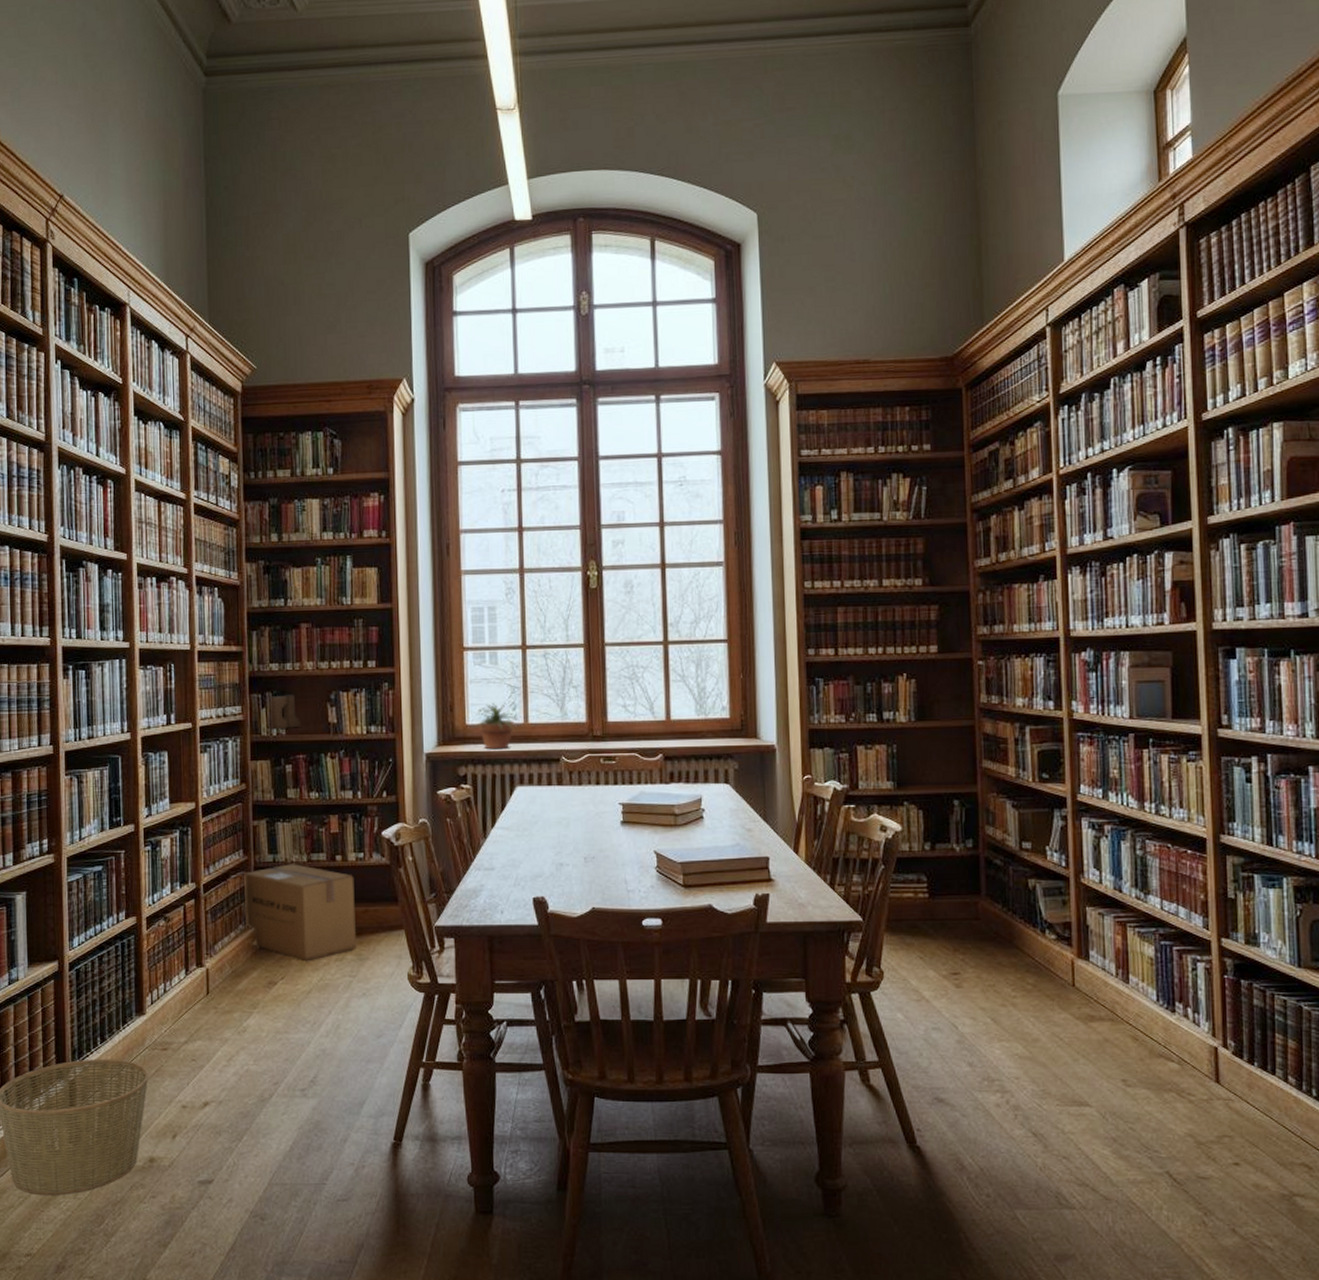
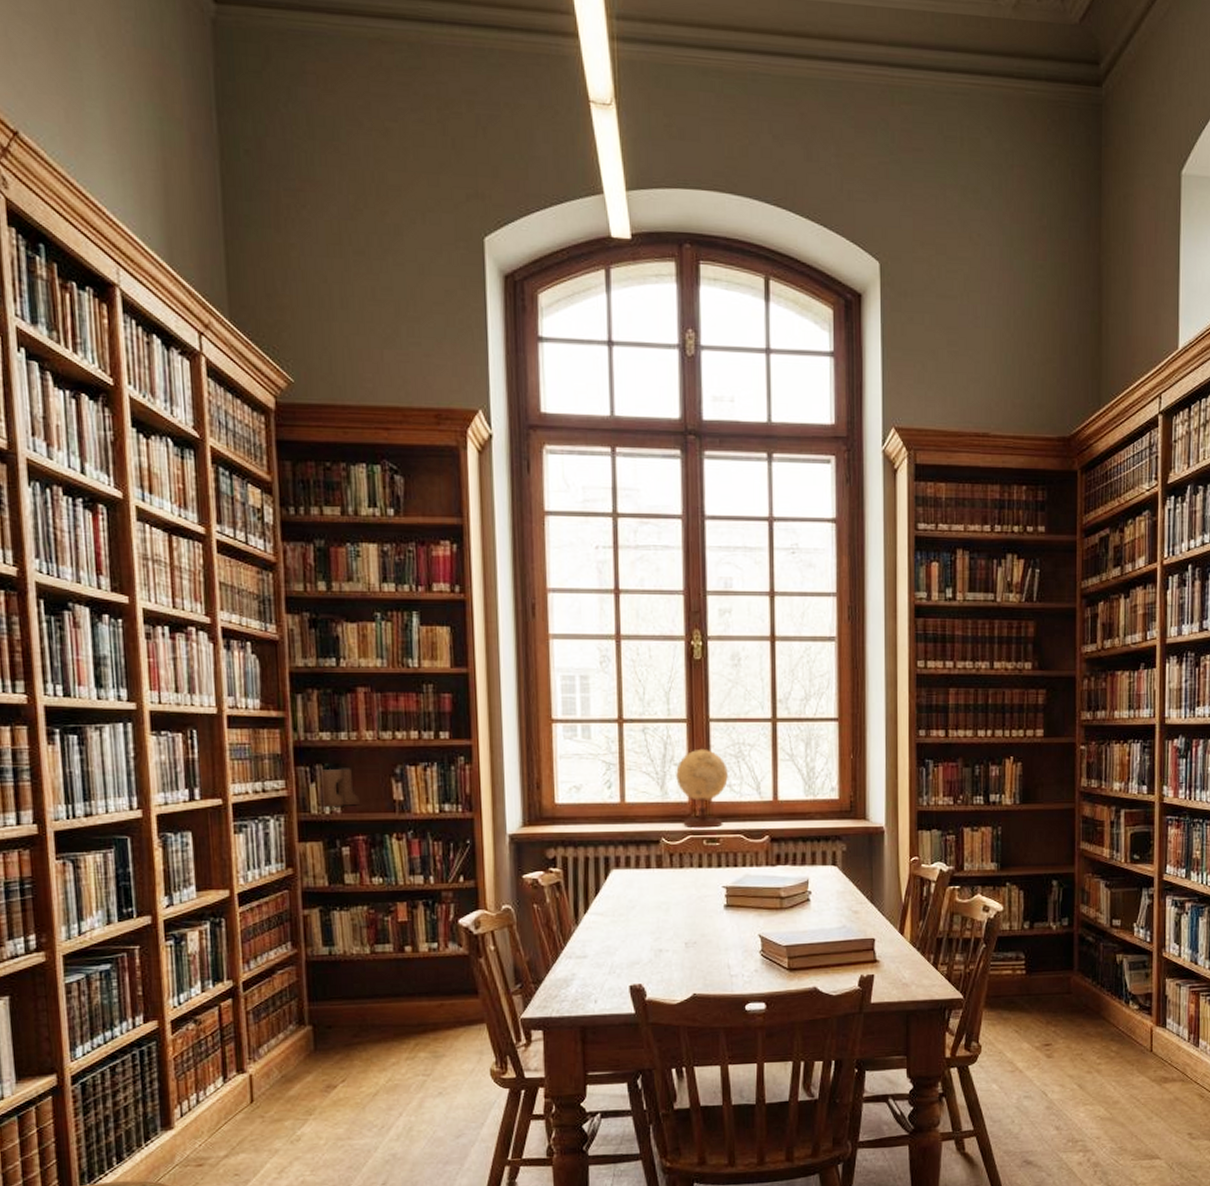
box: present [244,864,356,962] -> none [293,956,430,1062]
potted plant: present [473,700,517,750] -> none [563,778,613,831]
globe: none [573,666,623,747] -> present [675,743,728,828]

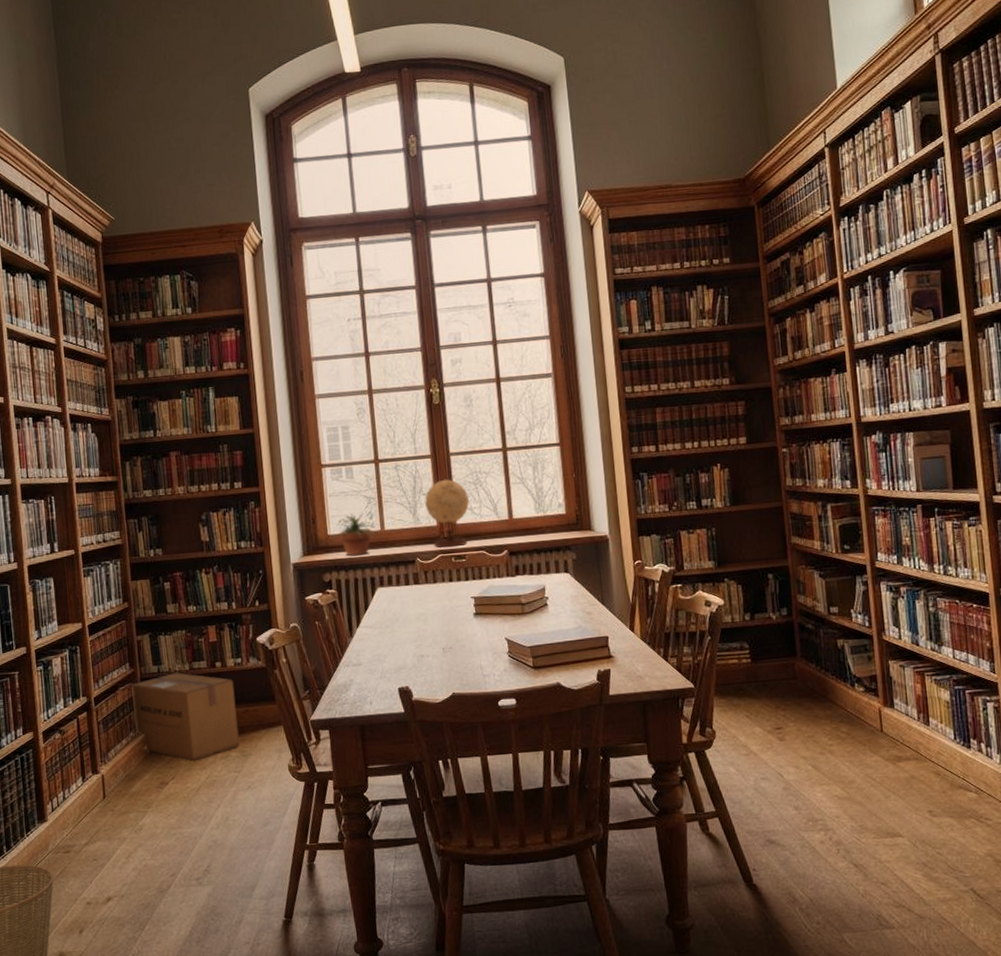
box: none [293,956,430,1062] -> present [131,673,240,762]
bookend: present [320,768,359,808] -> none [145,517,176,552]
potted plant: none [563,778,613,831] -> present [334,511,375,556]

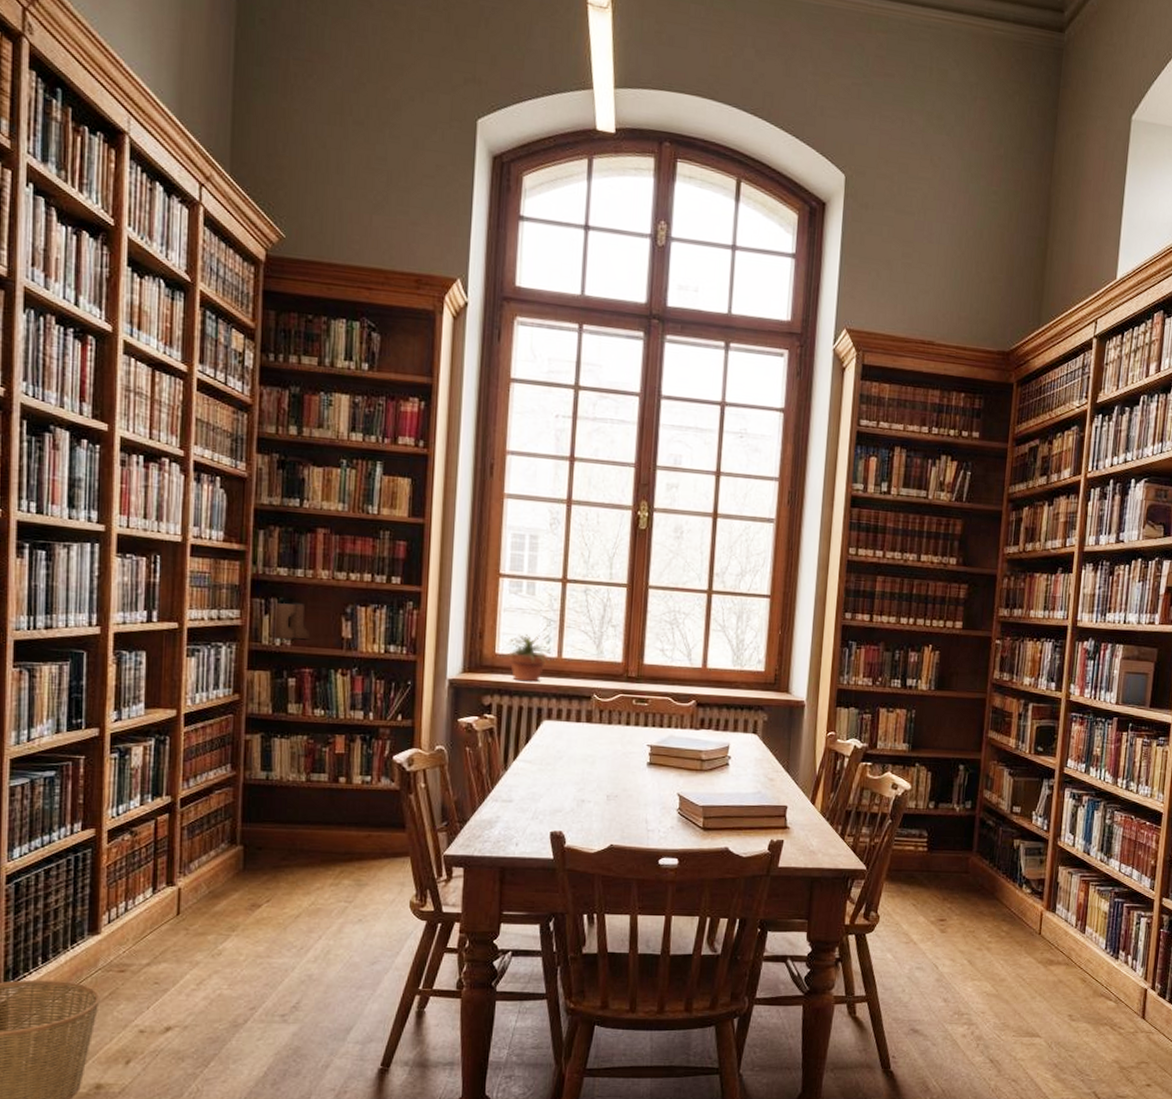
box: present [131,673,240,762] -> none [229,783,358,885]
bookend: none [145,517,176,552] -> present [273,602,309,640]
globe: present [424,474,469,548] -> none [611,607,662,689]

